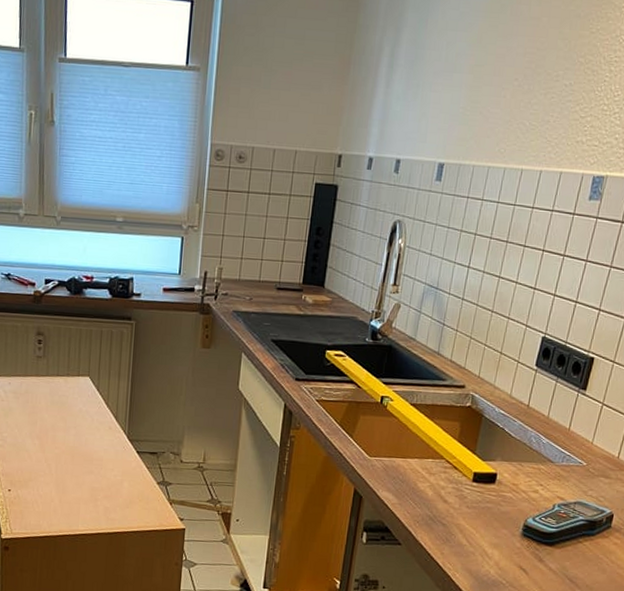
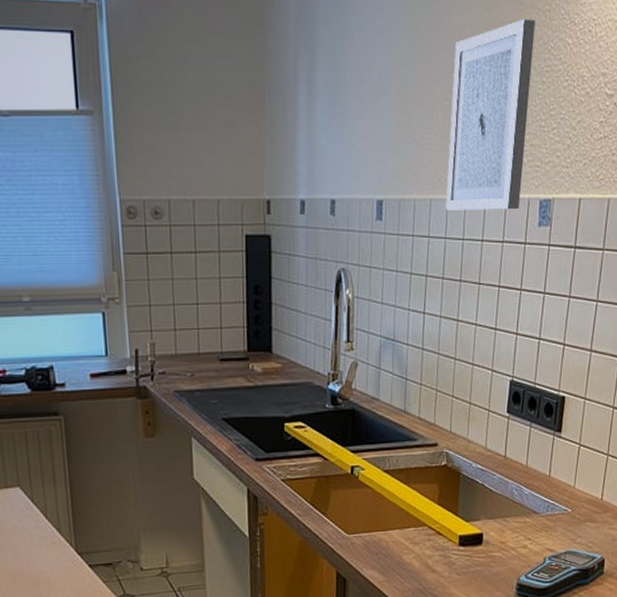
wall art: none [502,14,611,183] -> present [445,20,536,210]

